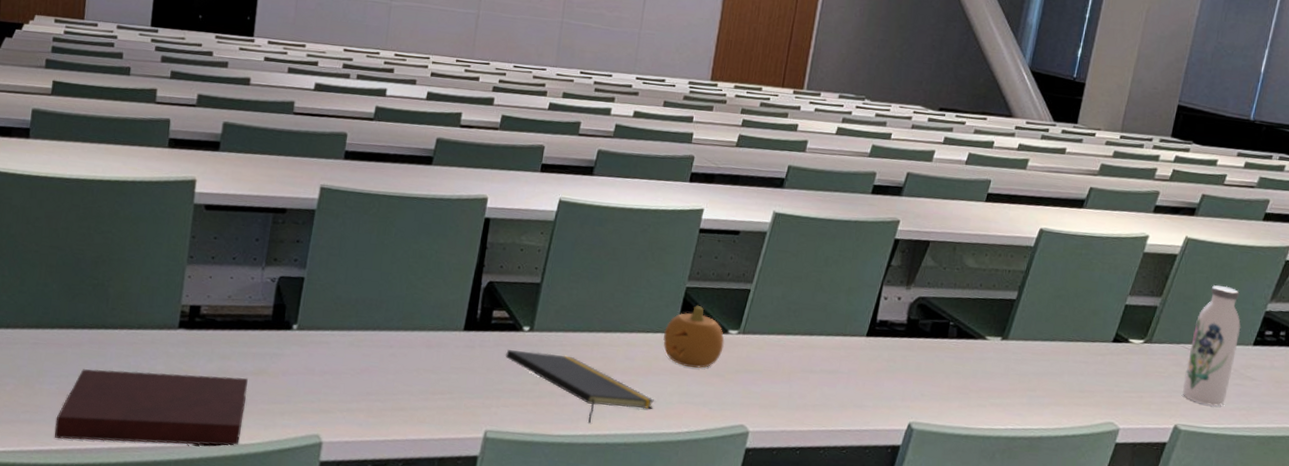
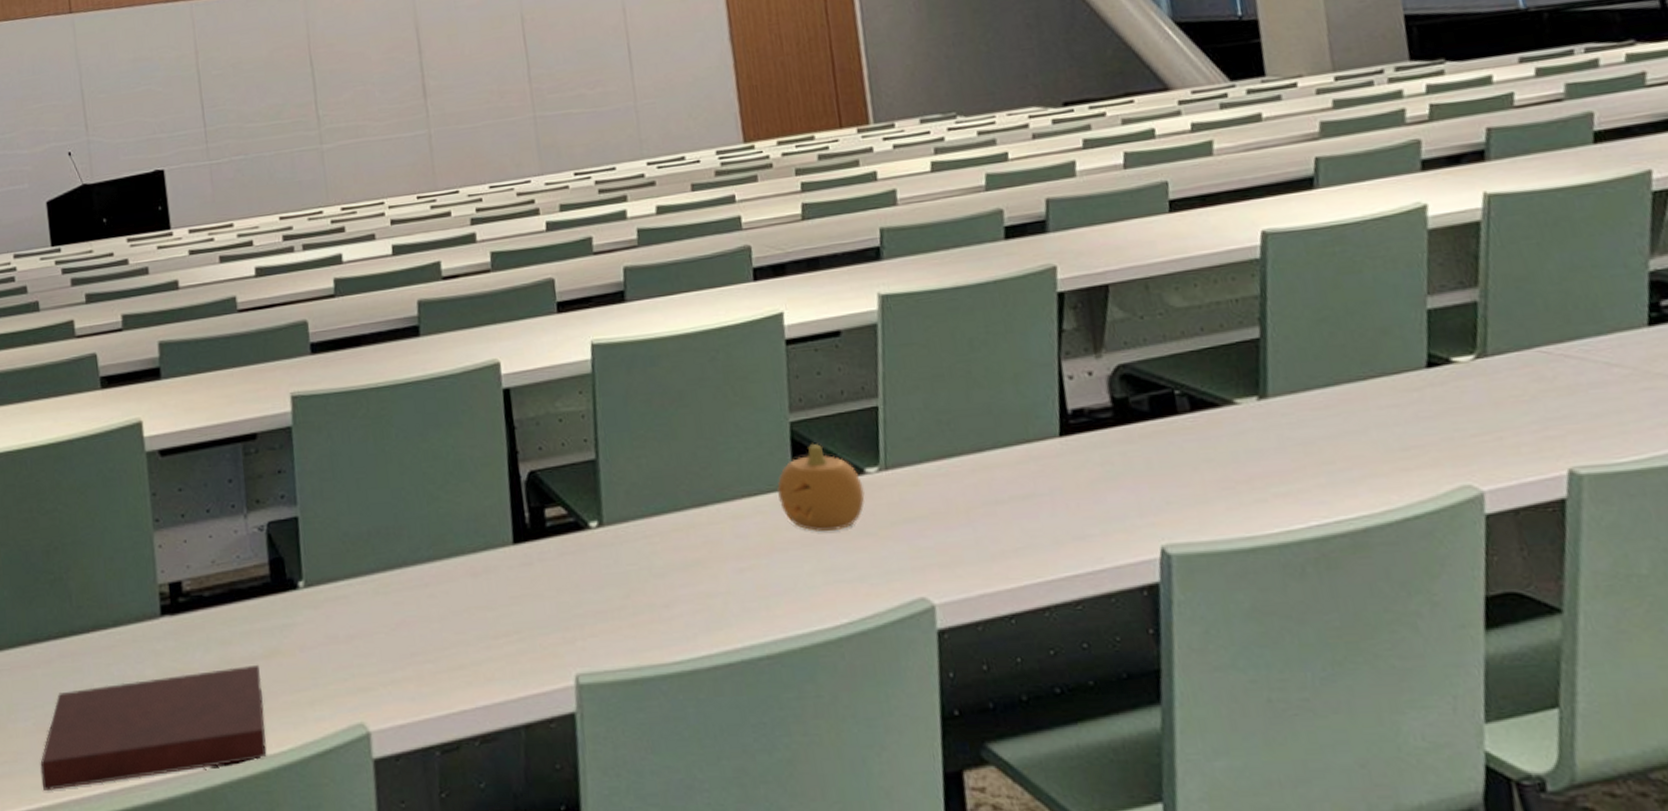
notepad: present [505,350,655,424] -> none [575,550,792,638]
water bottle: present [1182,285,1241,407] -> none [1545,248,1636,430]

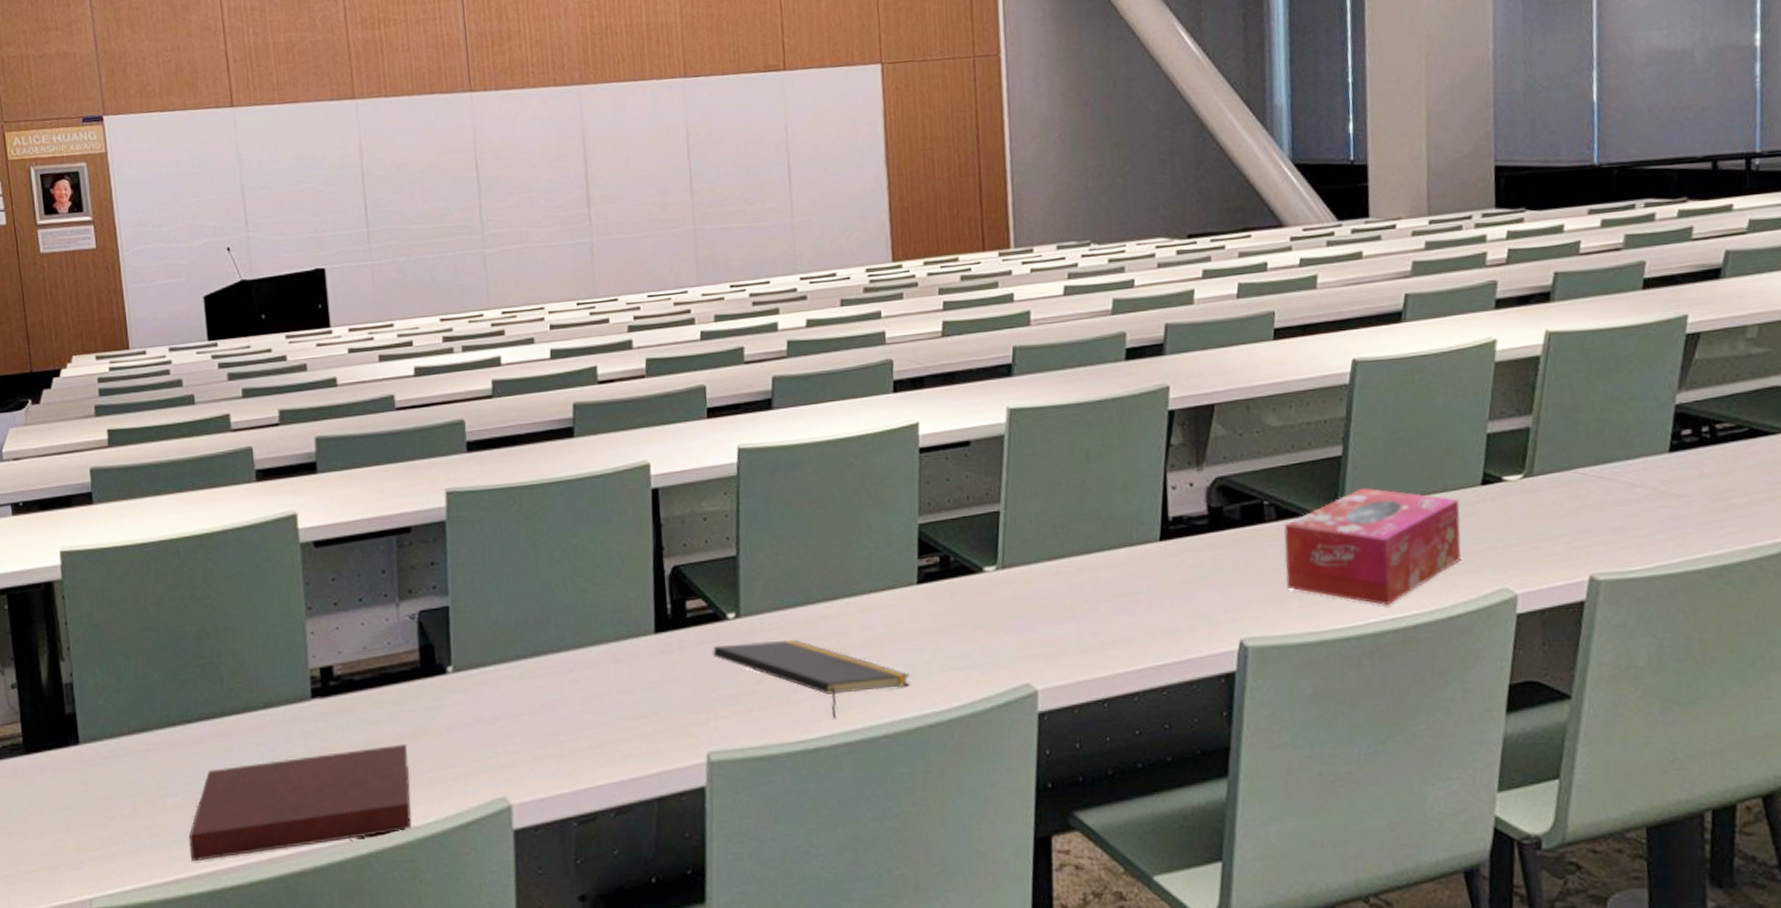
notepad: none [575,550,792,638] -> present [712,639,910,719]
fruit: present [777,443,865,532] -> none [903,543,982,625]
tissue box: none [1200,373,1411,506] -> present [1284,487,1461,605]

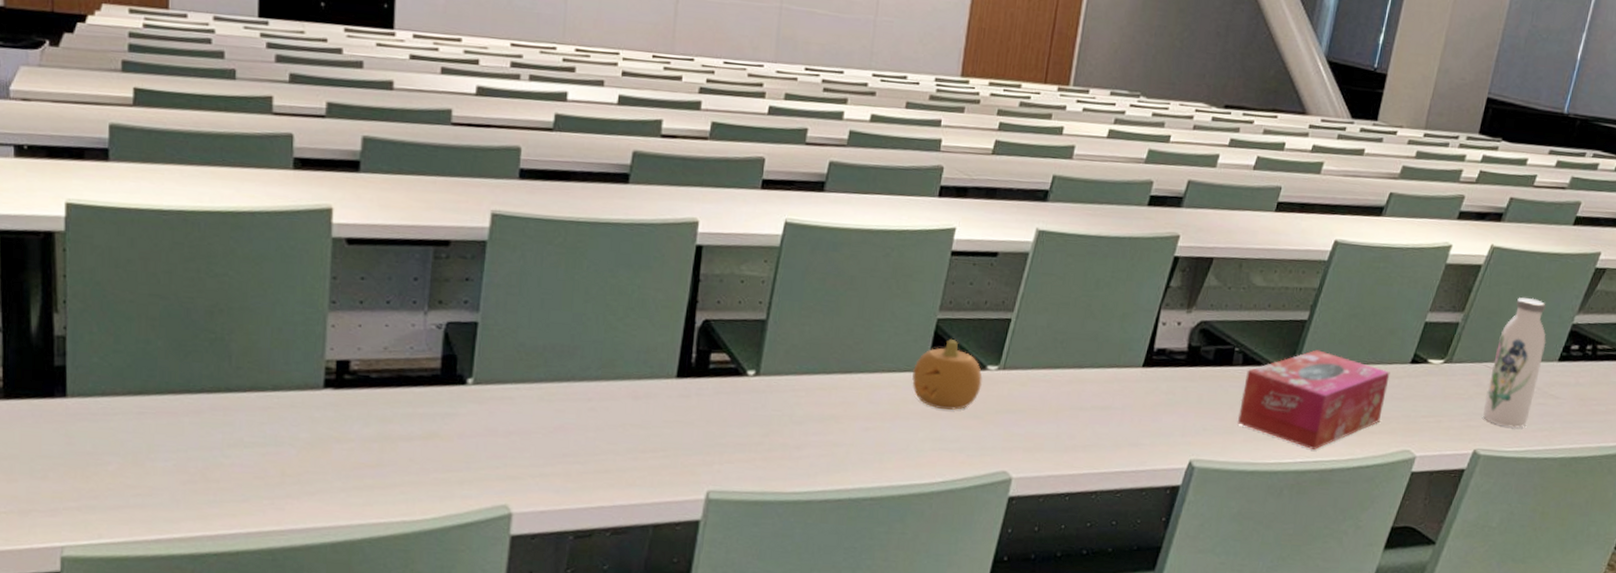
notebook: present [189,743,412,862] -> none [175,440,416,525]
notepad: present [712,639,910,719] -> none [727,398,904,478]
fruit: none [903,543,982,625] -> present [912,338,983,411]
water bottle: none [1586,382,1651,542] -> present [1482,297,1547,428]

